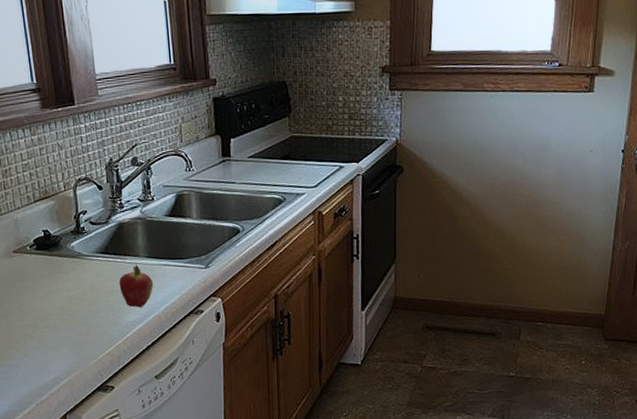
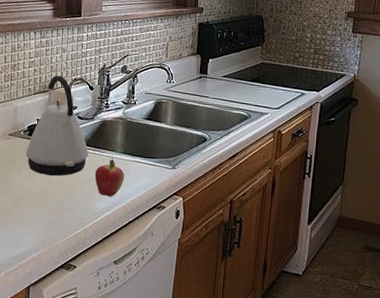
kettle: none [36,177,108,293] -> present [25,75,88,176]

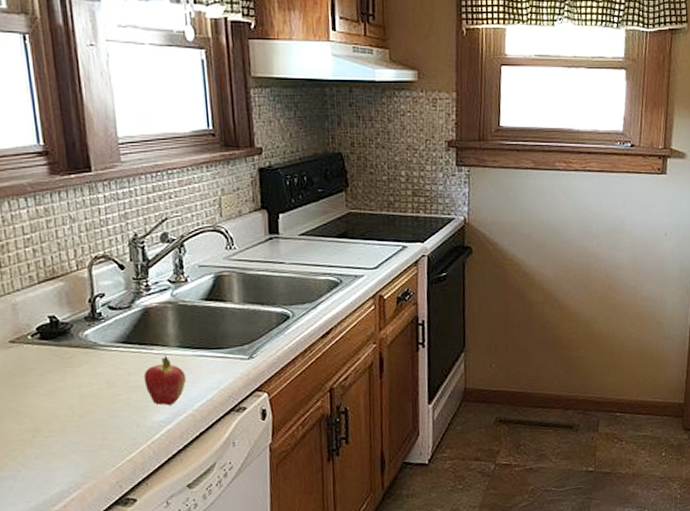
kettle: present [25,75,88,176] -> none [39,254,131,390]

